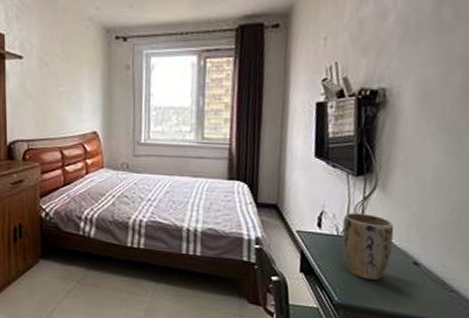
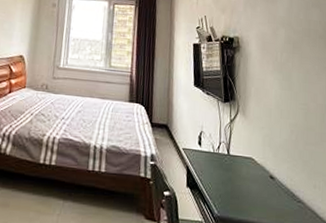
plant pot: present [341,213,394,280] -> none [217,133,254,193]

